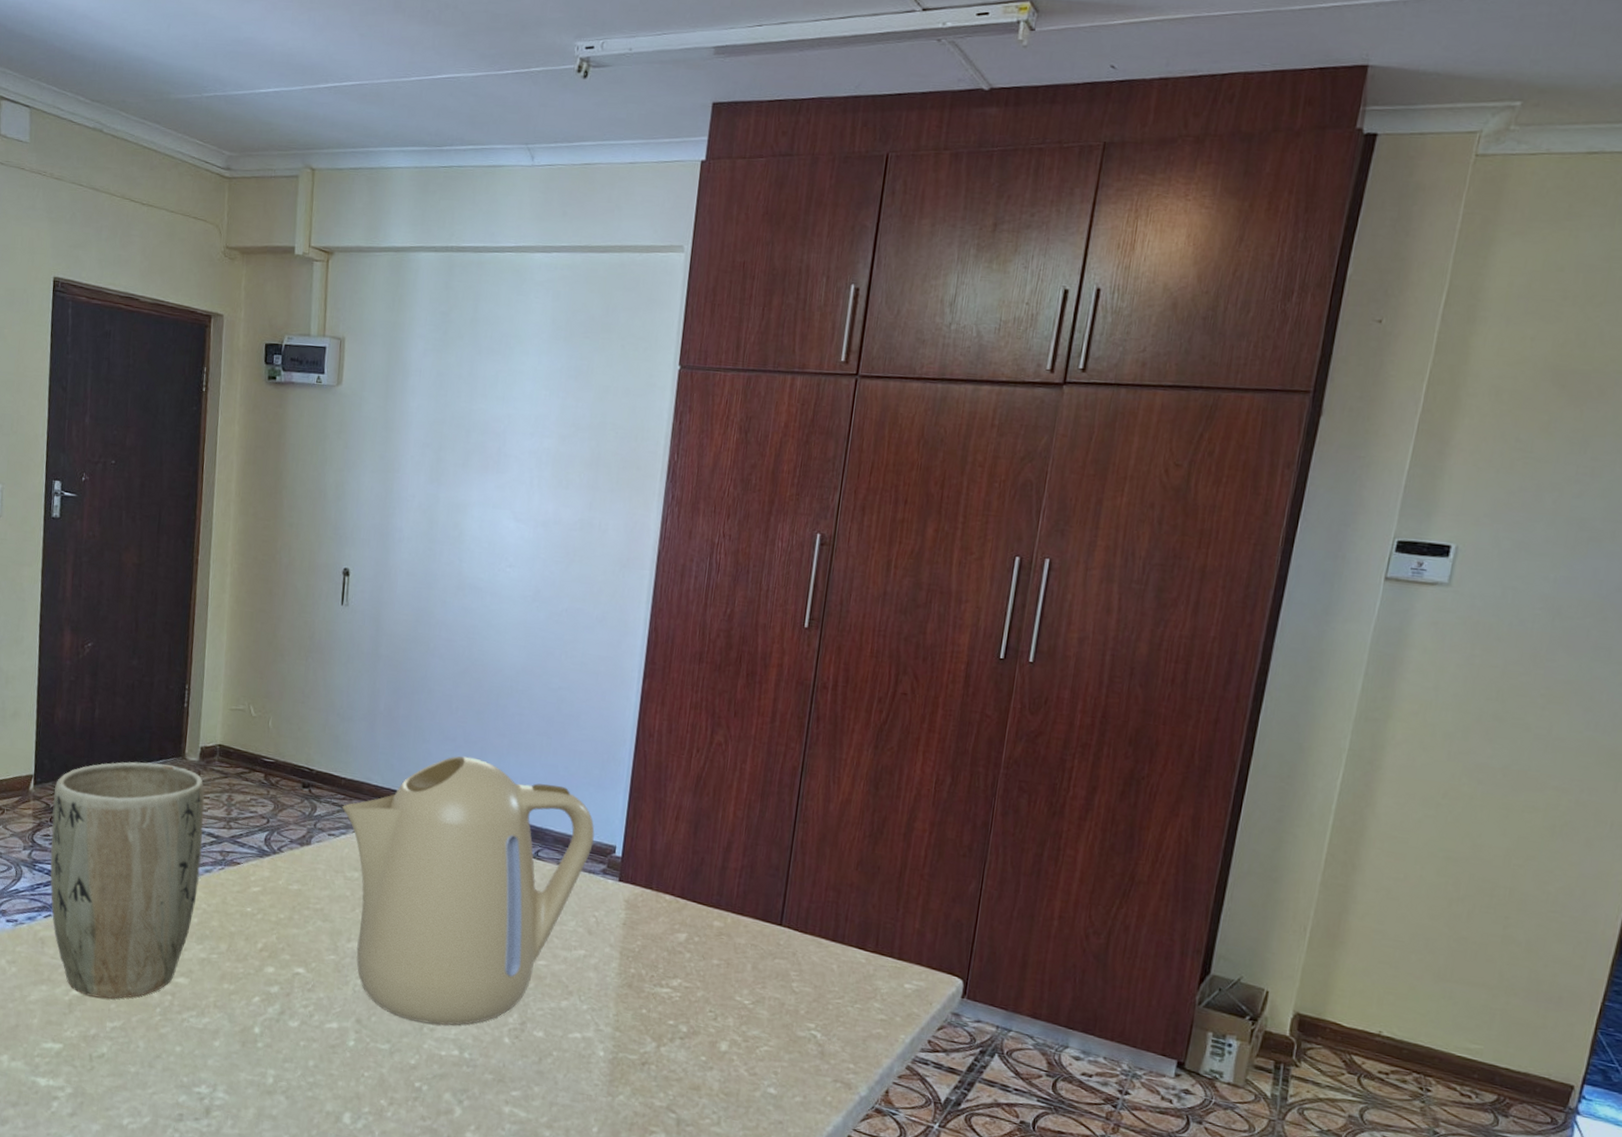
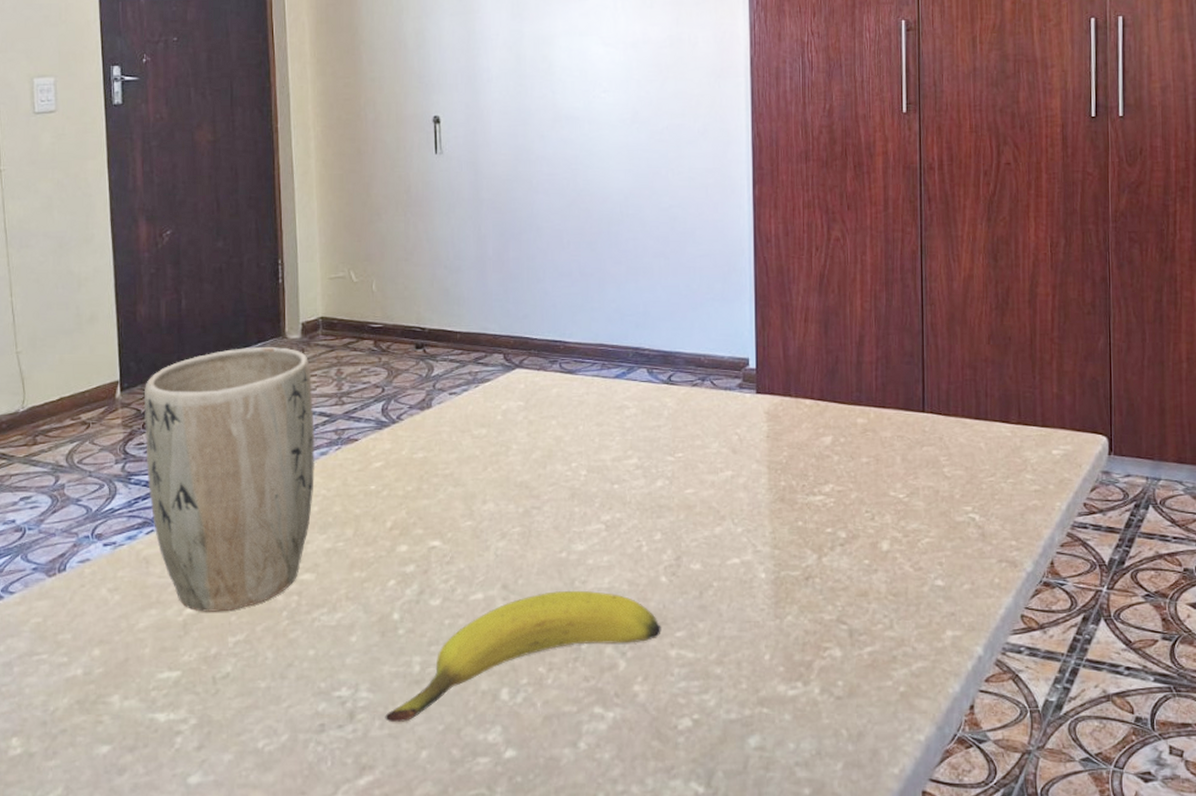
banana: none [237,1033,499,1126] -> present [385,590,661,722]
kettle: present [341,756,595,1025] -> none [460,290,725,576]

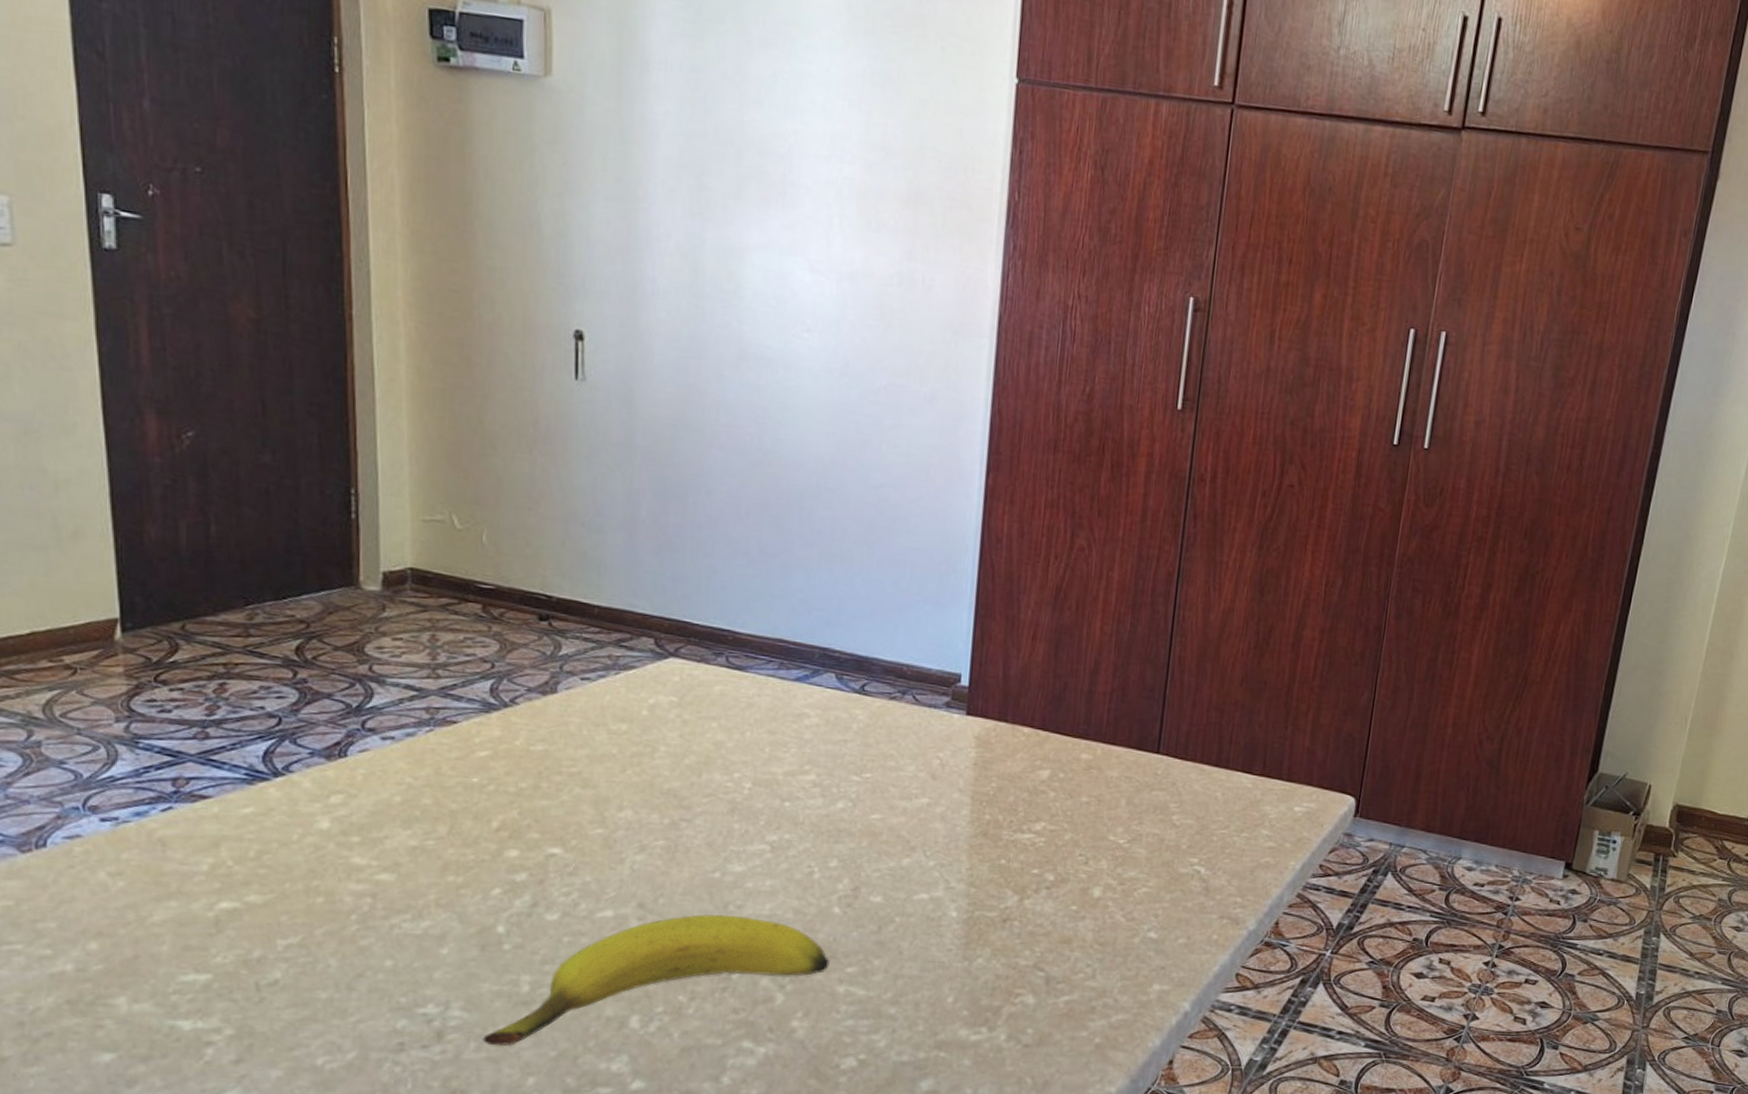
plant pot: present [143,346,314,612] -> none [155,594,398,910]

